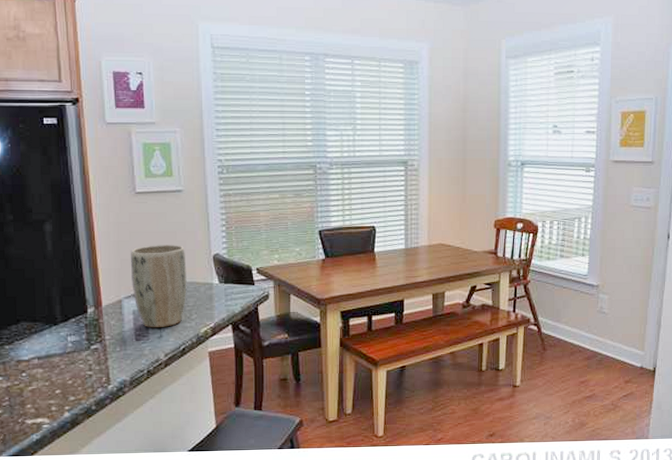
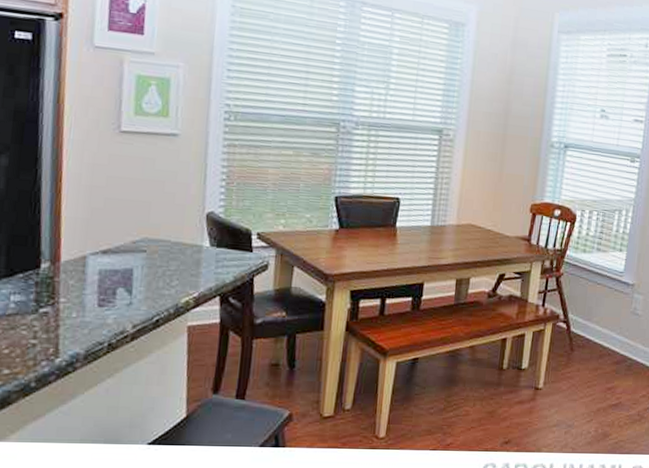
plant pot: present [131,245,187,327] -> none [101,194,173,293]

